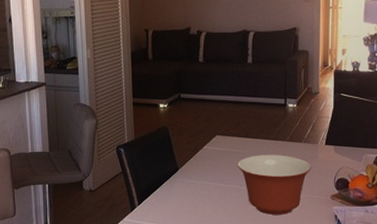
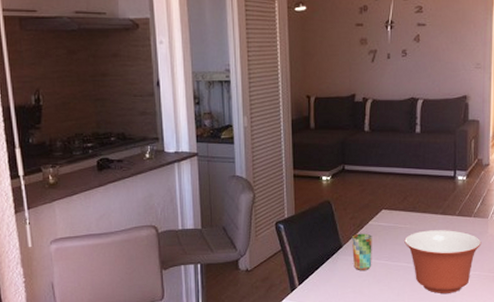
cup: none [187,157,207,193] -> present [351,233,372,271]

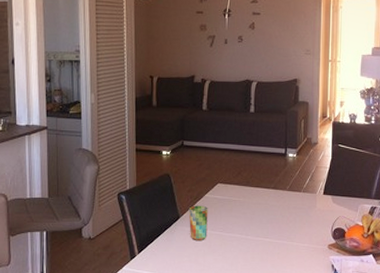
mixing bowl: present [404,230,482,293] -> none [238,204,310,264]

